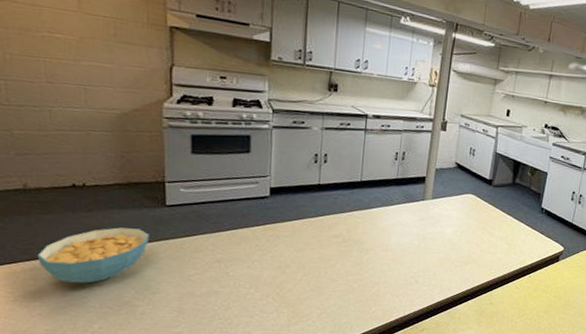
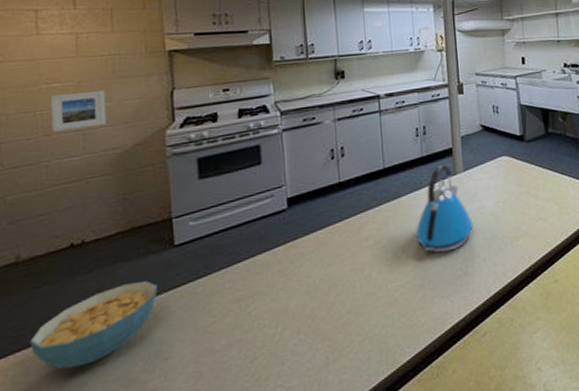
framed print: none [54,46,107,85] -> present [51,90,106,132]
kettle: none [379,189,431,262] -> present [415,164,473,253]

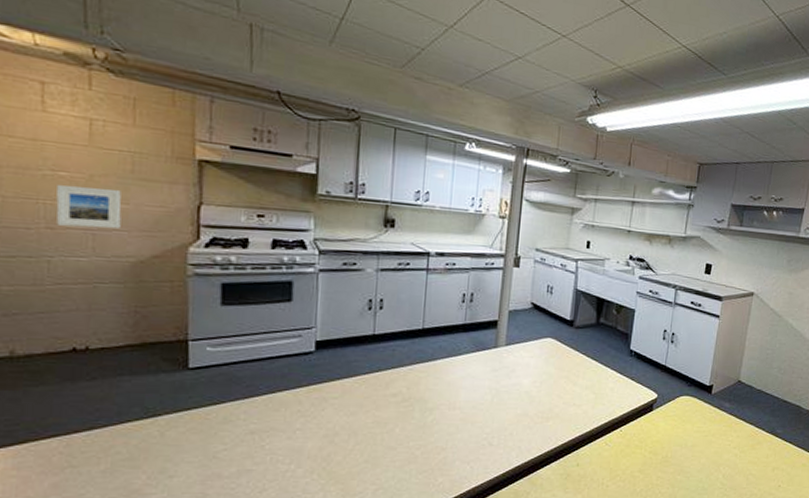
cereal bowl: present [29,281,157,370] -> none [23,398,167,470]
kettle: present [415,164,473,253] -> none [445,335,506,421]

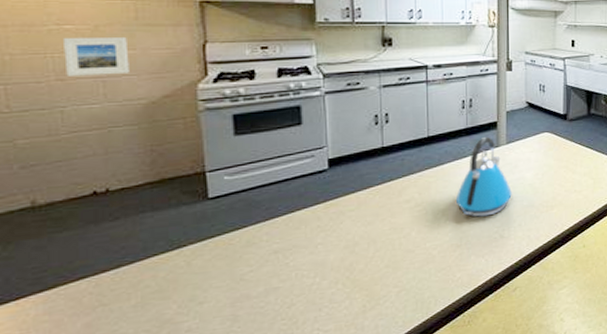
kettle: none [445,335,506,421] -> present [455,136,512,217]

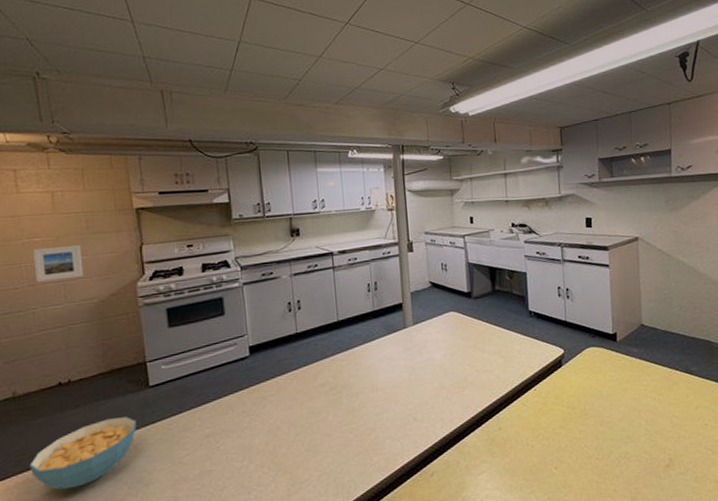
cereal bowl: none [52,230,190,310] -> present [29,417,136,490]
kettle: present [455,136,512,217] -> none [367,318,422,400]

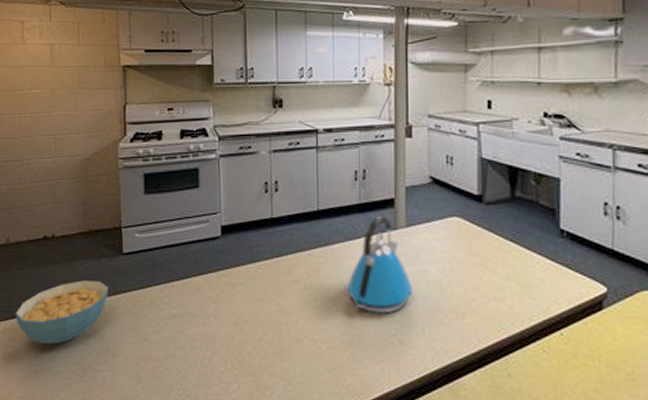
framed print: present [34,244,83,282] -> none [32,99,73,133]
kettle: none [367,318,422,400] -> present [346,215,413,314]

